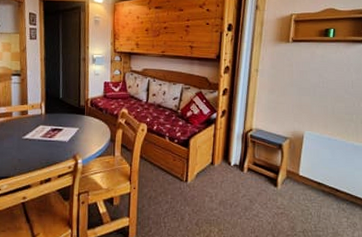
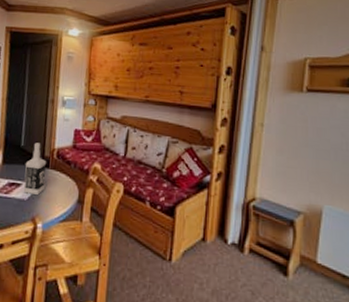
vodka: none [64,95,83,137] -> present [23,143,47,195]

